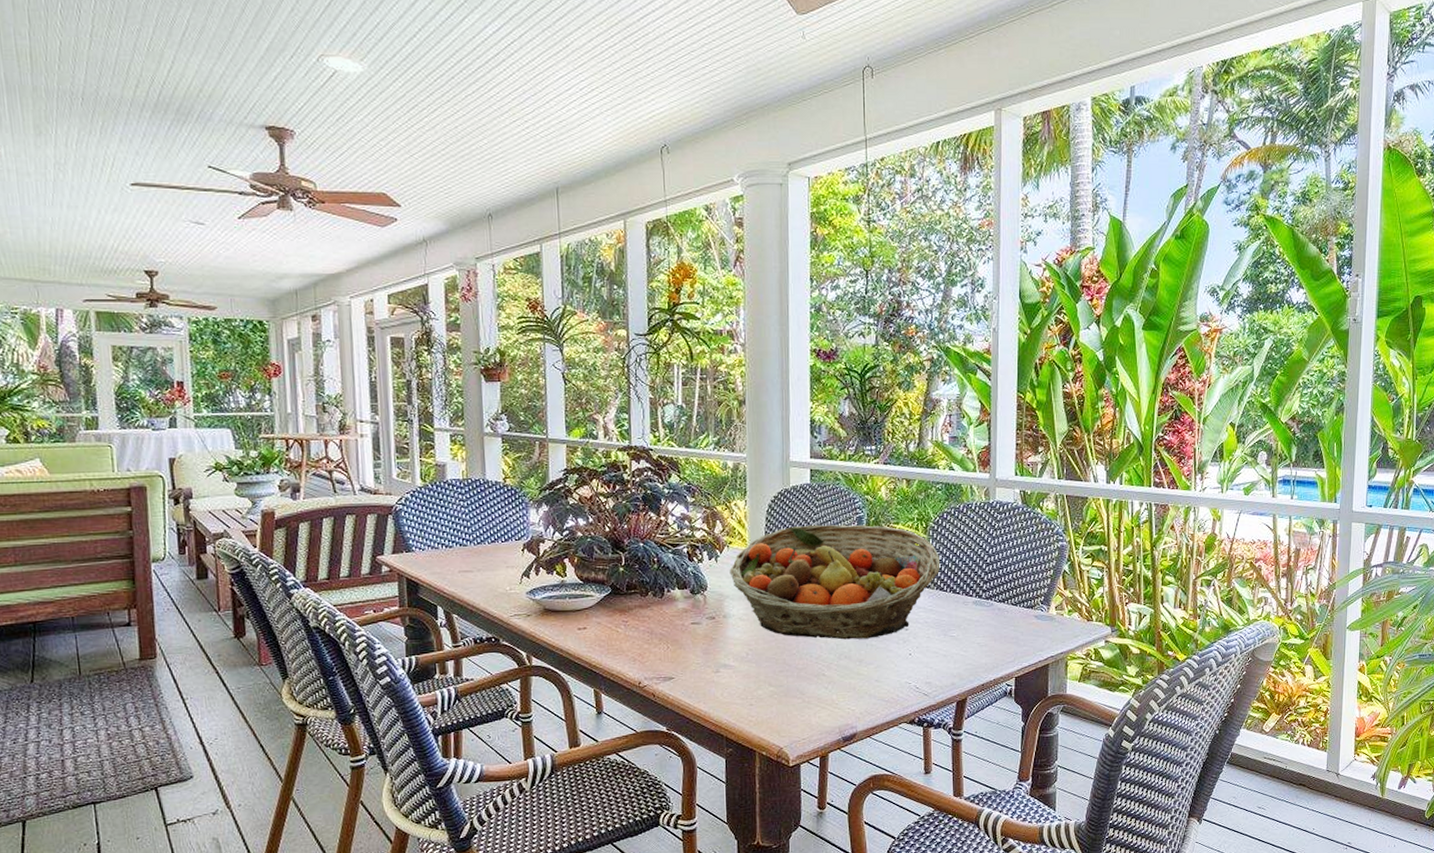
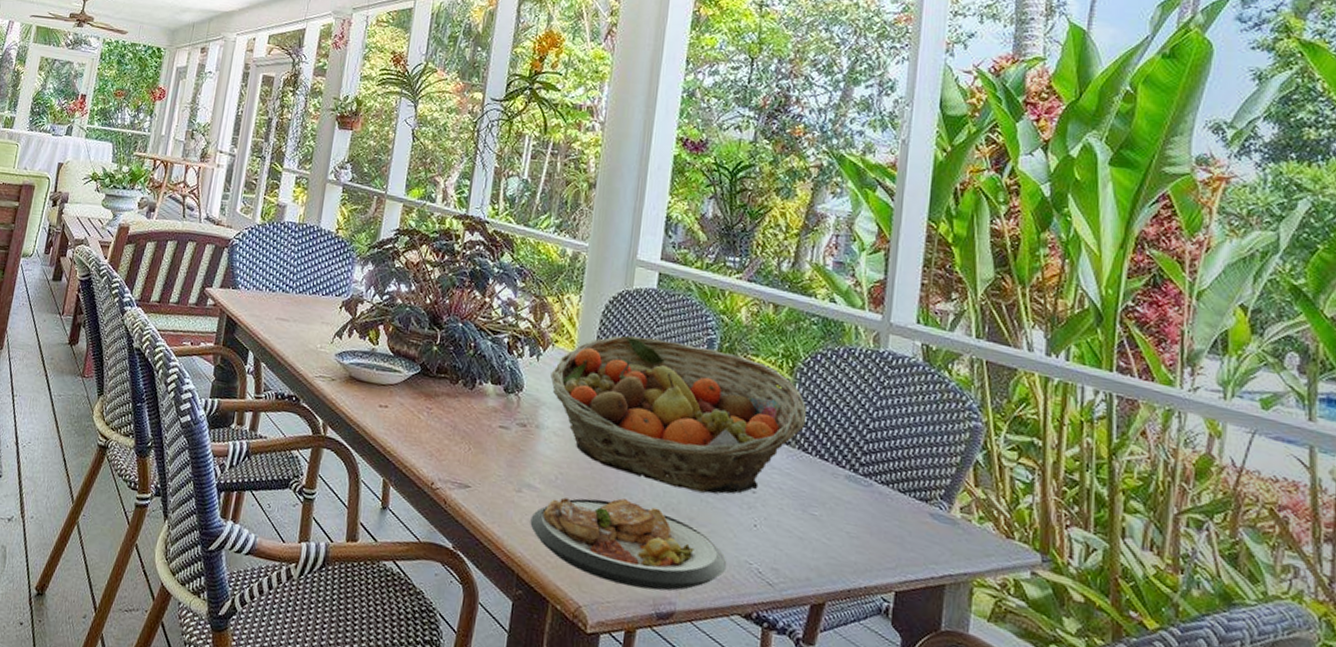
plate: none [730,658,892,724] -> present [530,497,727,591]

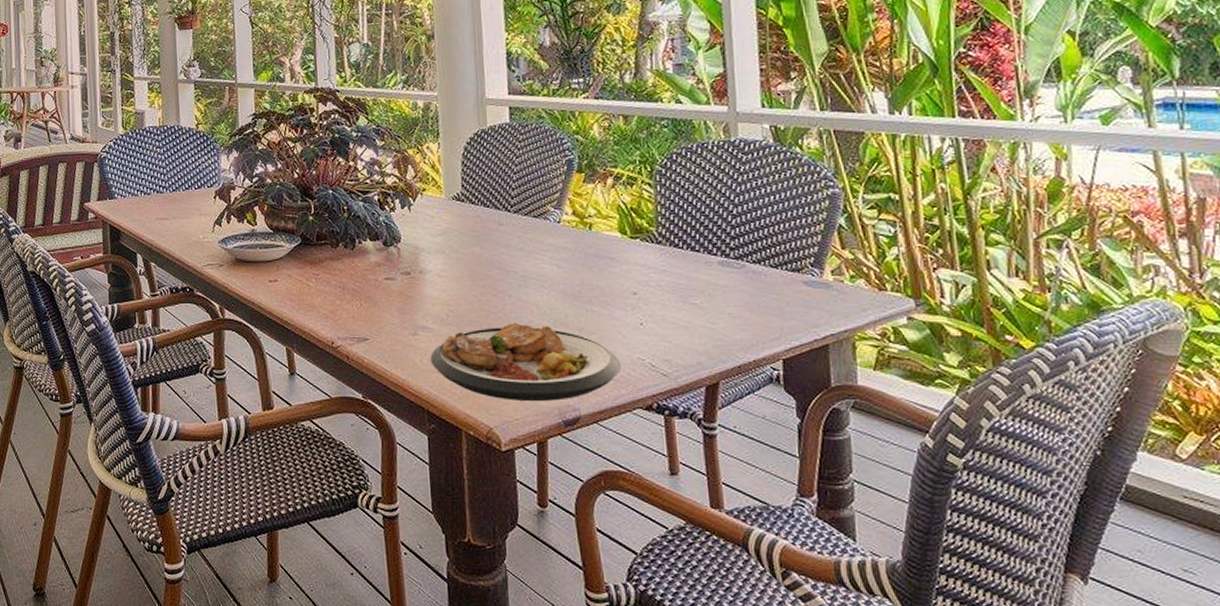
fruit basket: present [550,335,808,494] -> none [424,169,673,303]

